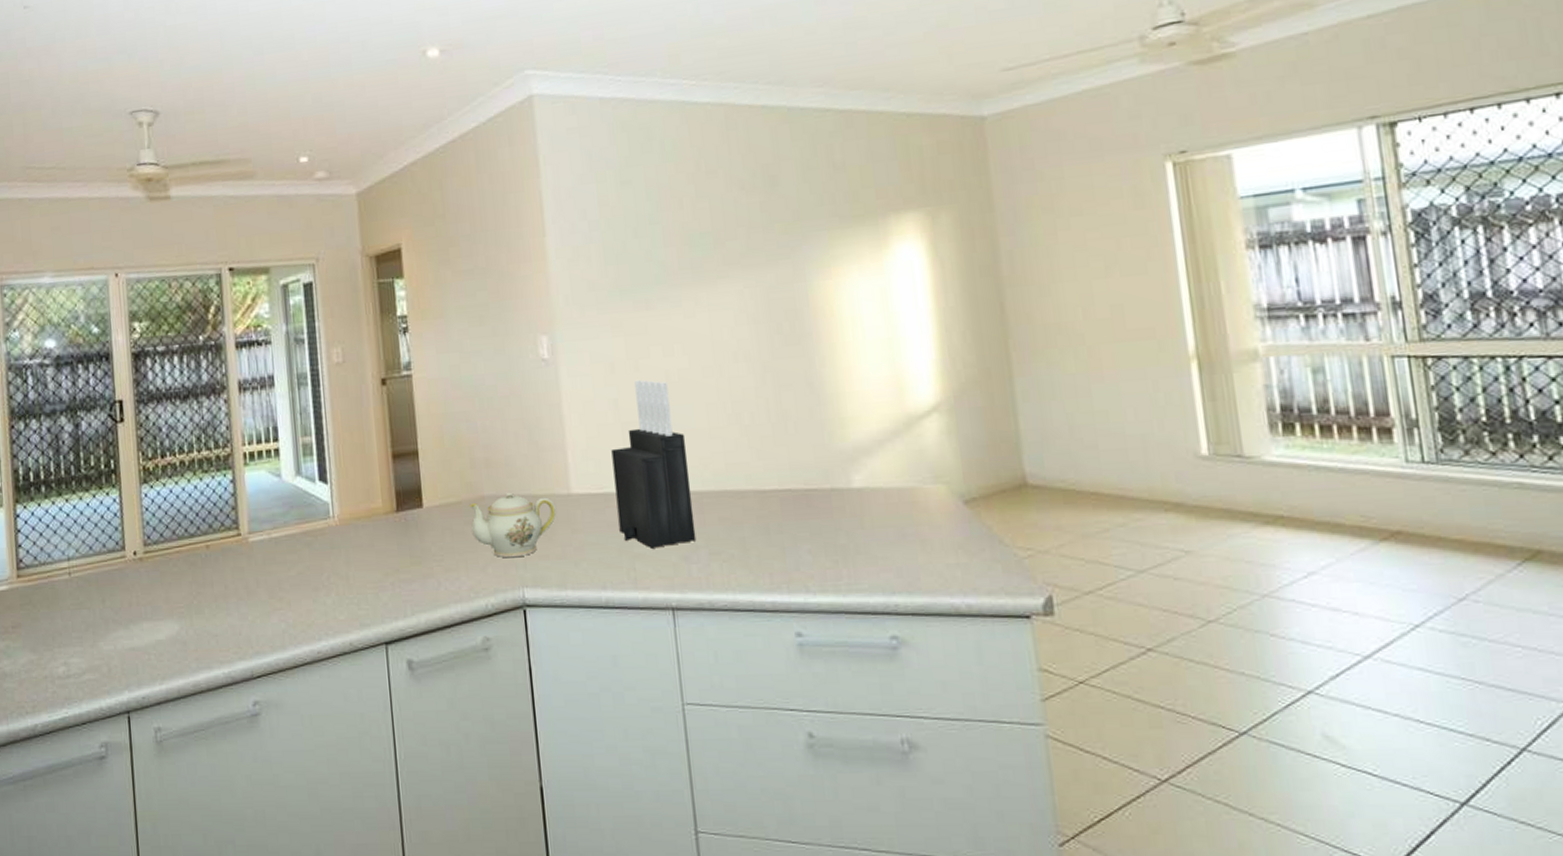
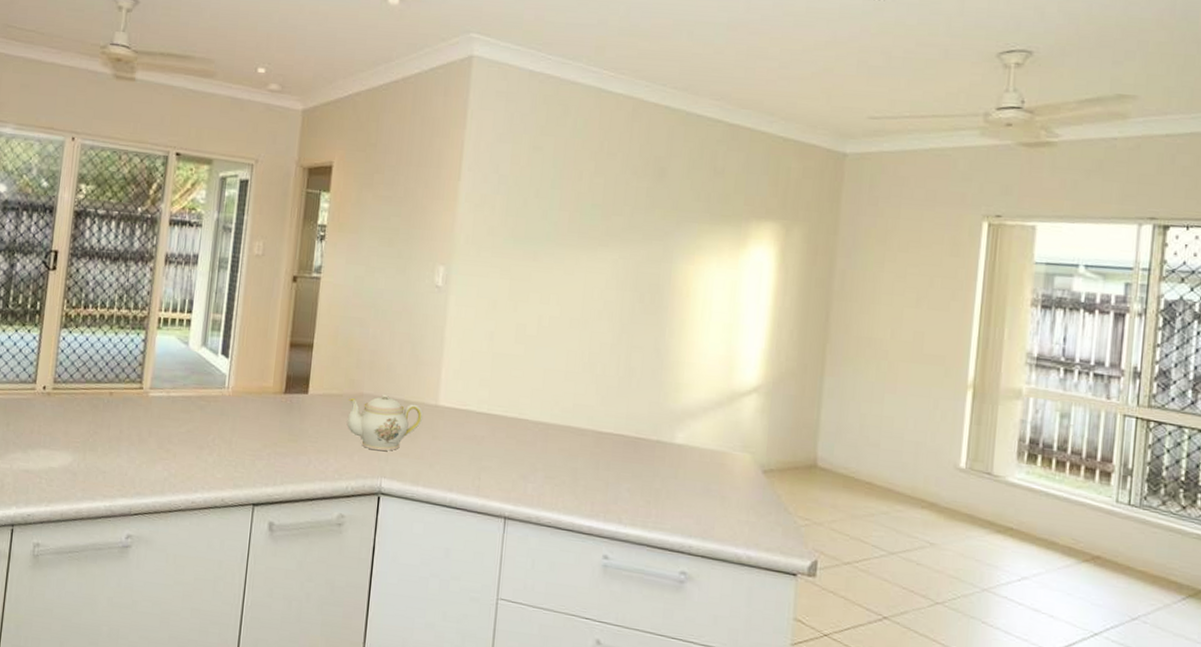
knife block: present [611,379,697,548] -> none [473,318,545,465]

